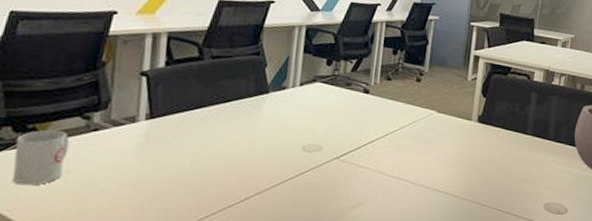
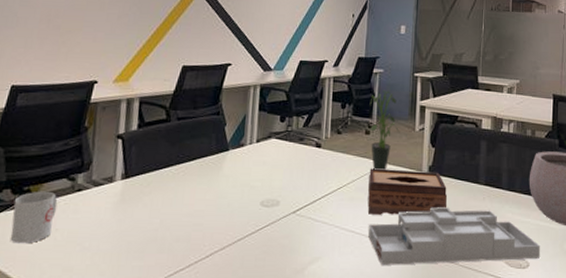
desk organizer: none [413,155,580,211] -> present [368,207,541,265]
tissue box: none [414,116,495,163] -> present [367,168,448,215]
potted plant: none [421,37,452,118] -> present [369,89,400,170]

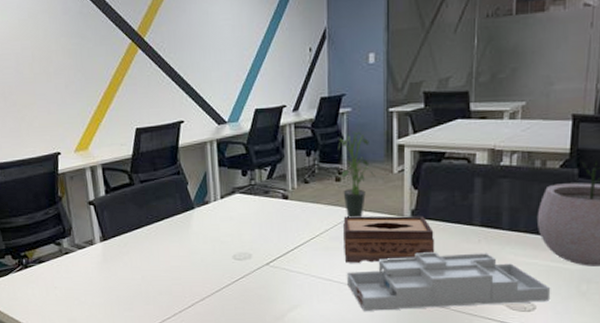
mug: present [10,191,58,244] -> none [16,255,52,300]

